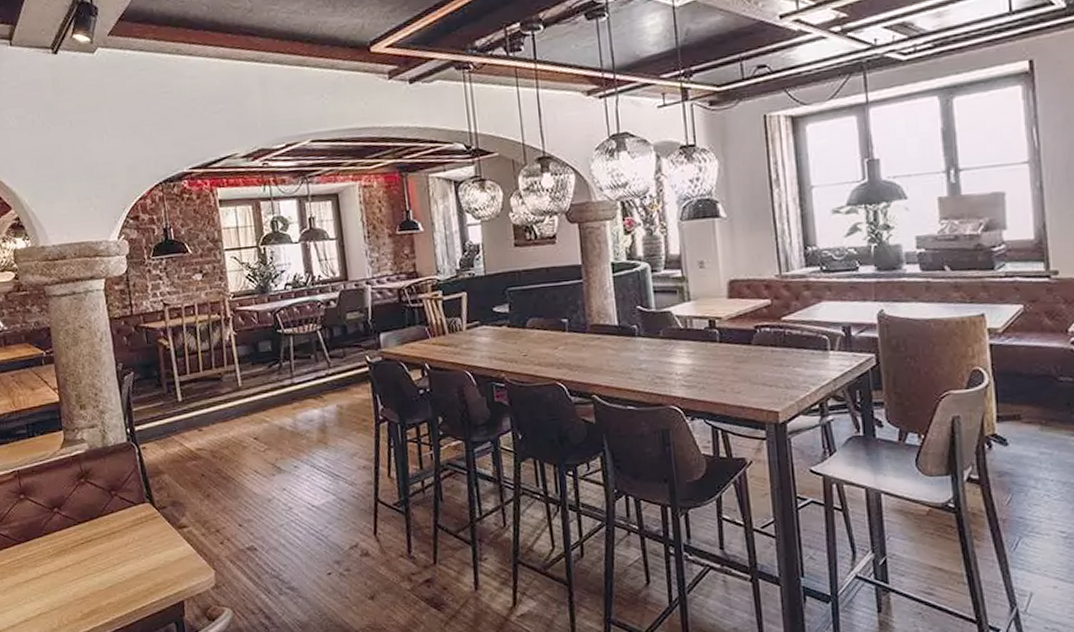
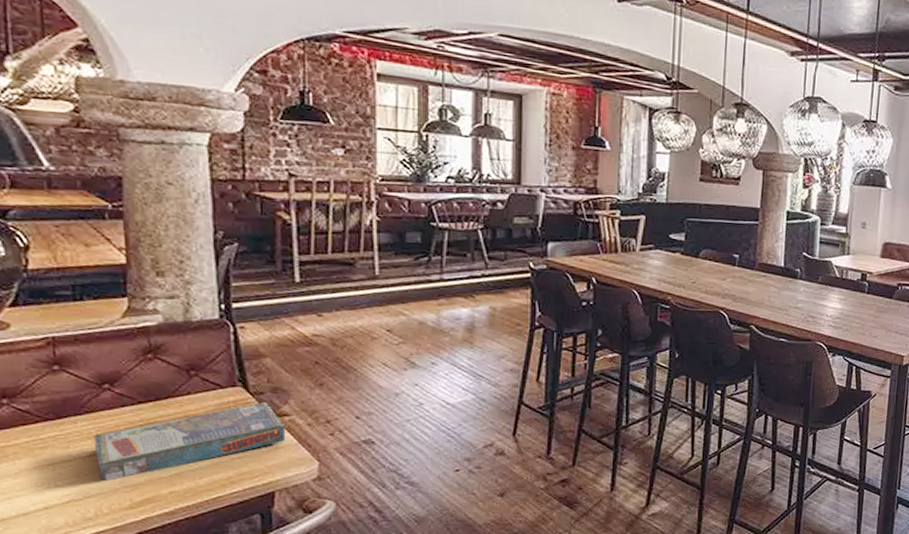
board game: none [52,515,186,596] -> present [94,401,286,482]

